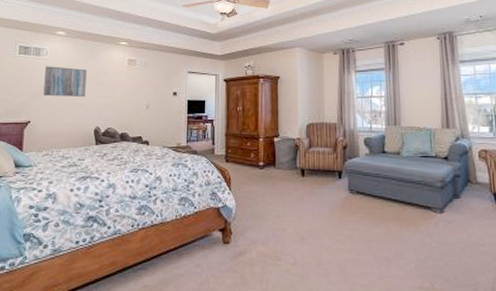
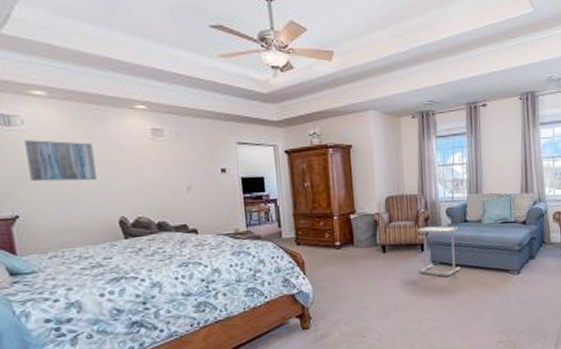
side table: none [336,155,378,206] -> present [417,225,461,276]

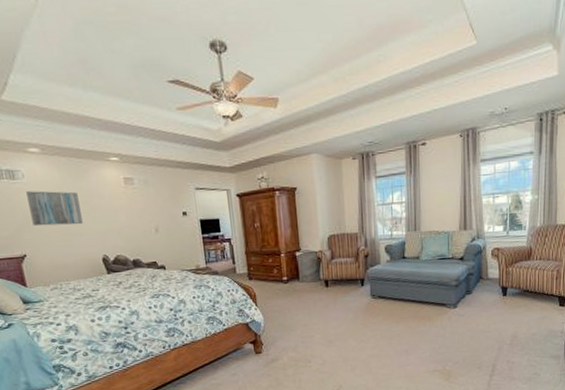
side table: present [417,225,461,276] -> none [358,262,399,309]

